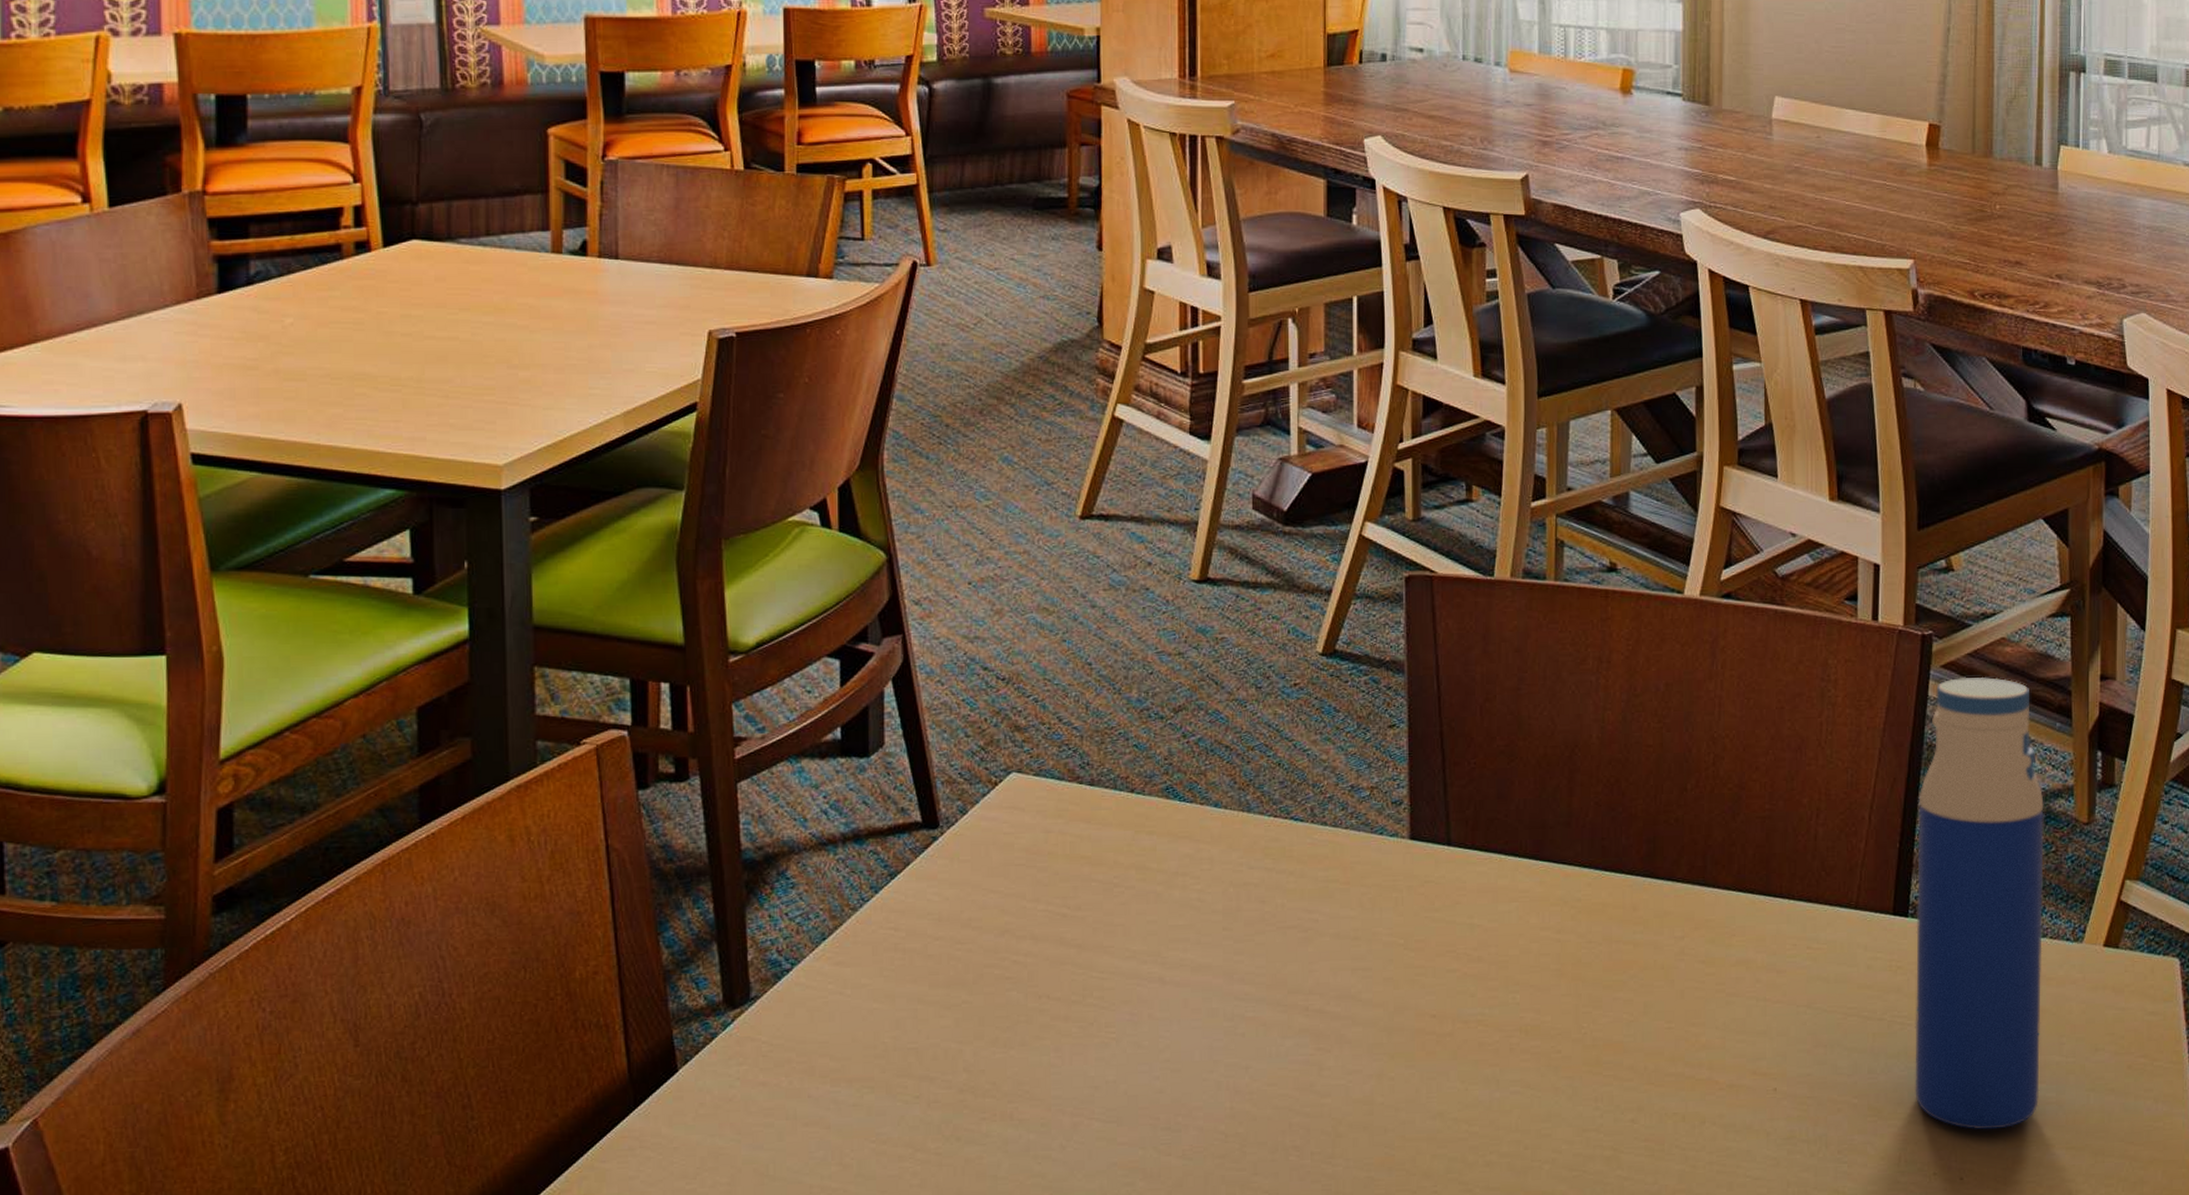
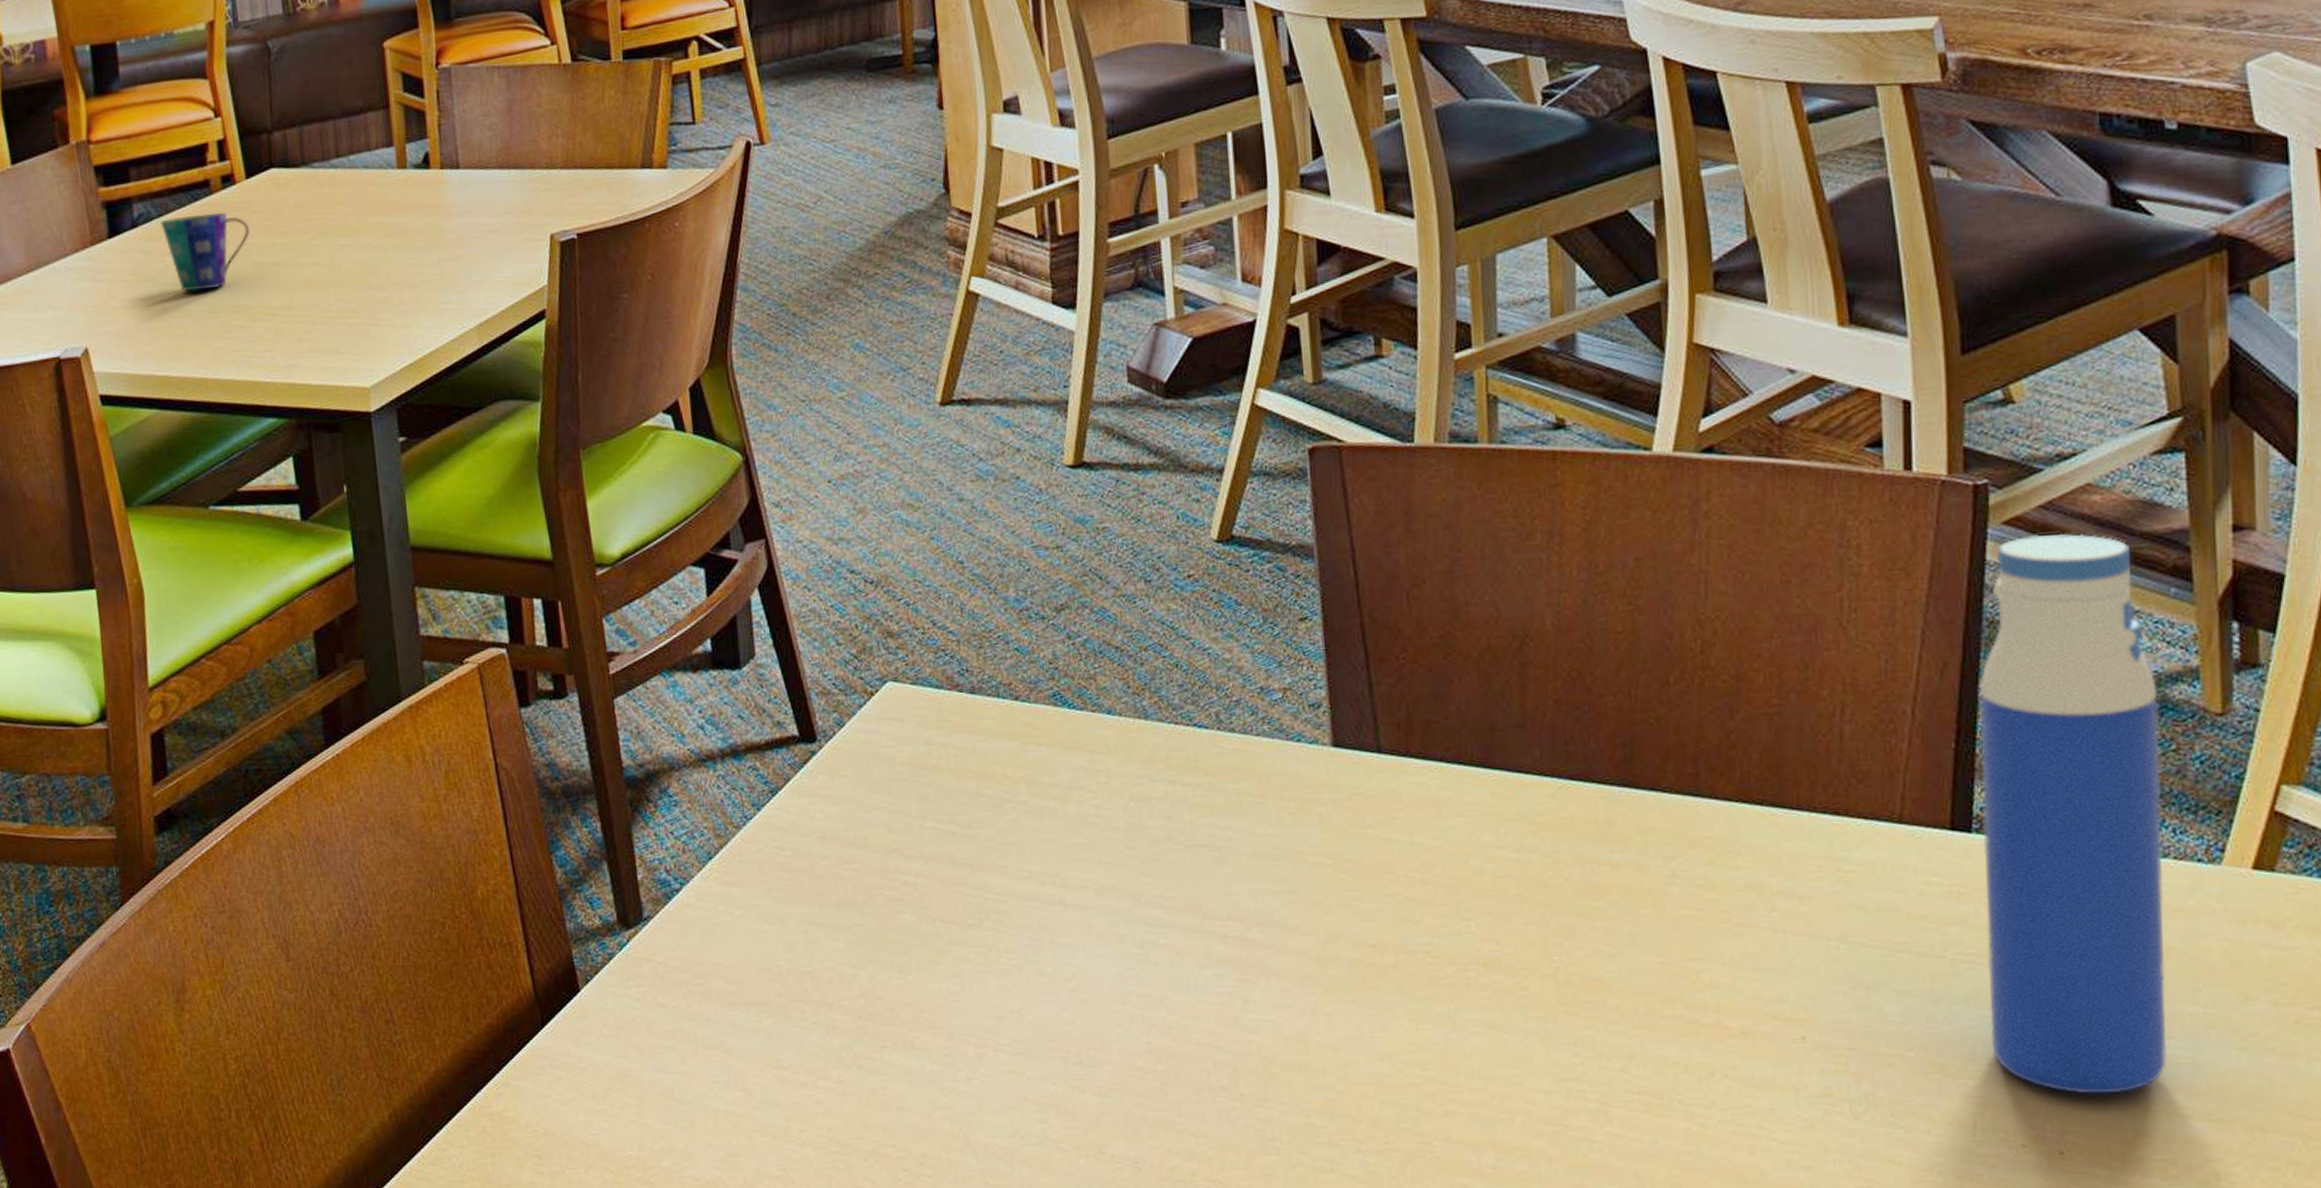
cup: none [280,278,382,355] -> present [160,212,249,292]

